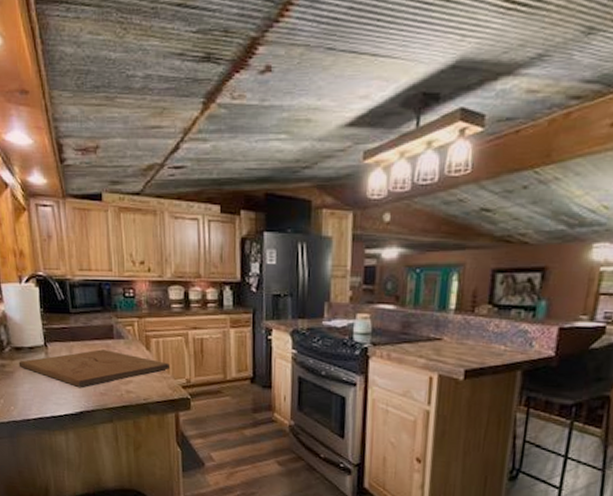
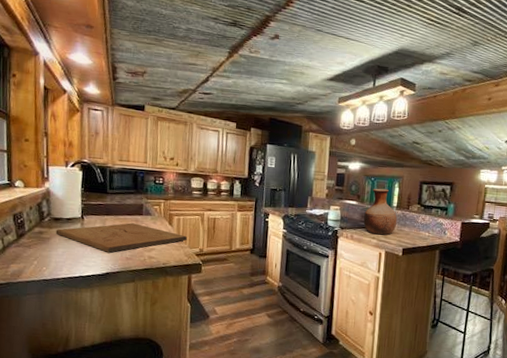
vase: none [405,283,456,352] -> present [363,188,397,236]

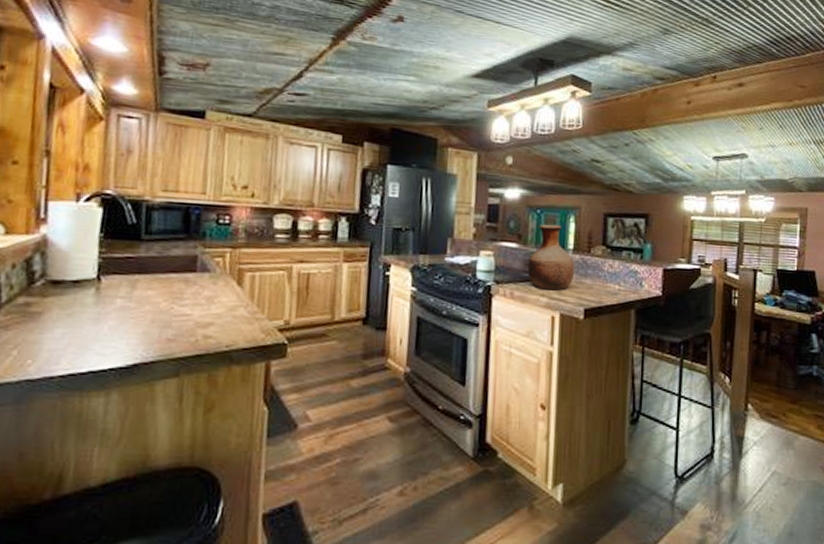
cutting board: present [55,223,187,253] -> none [52,284,265,333]

